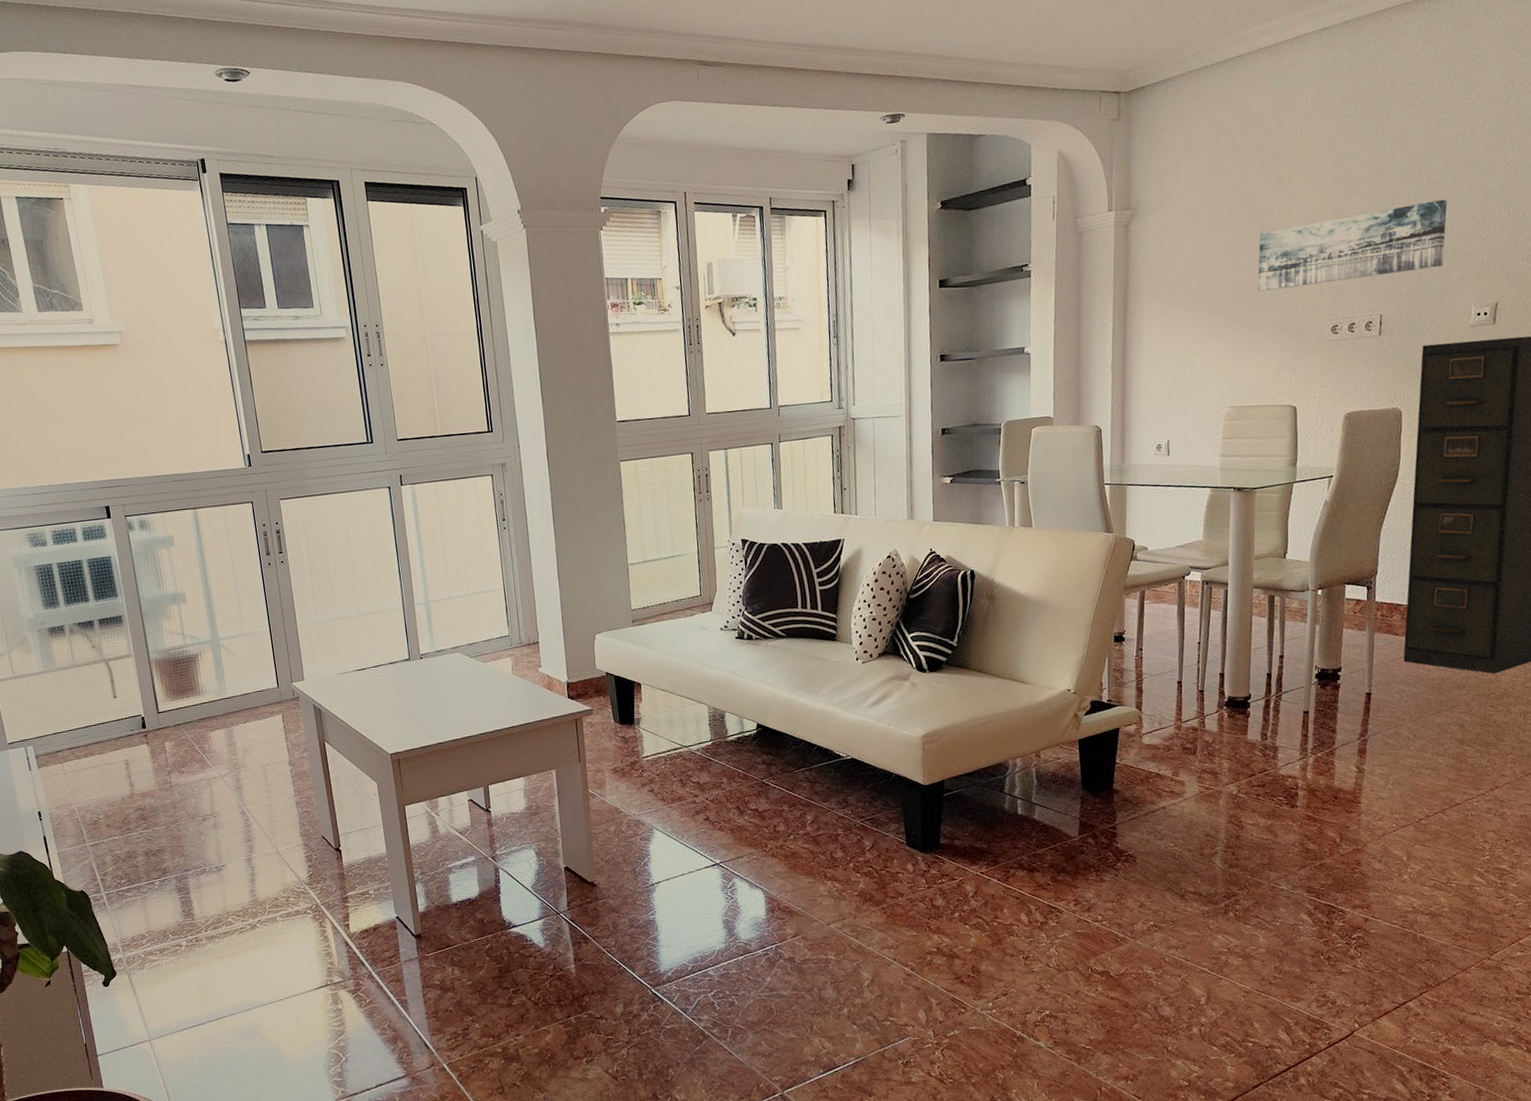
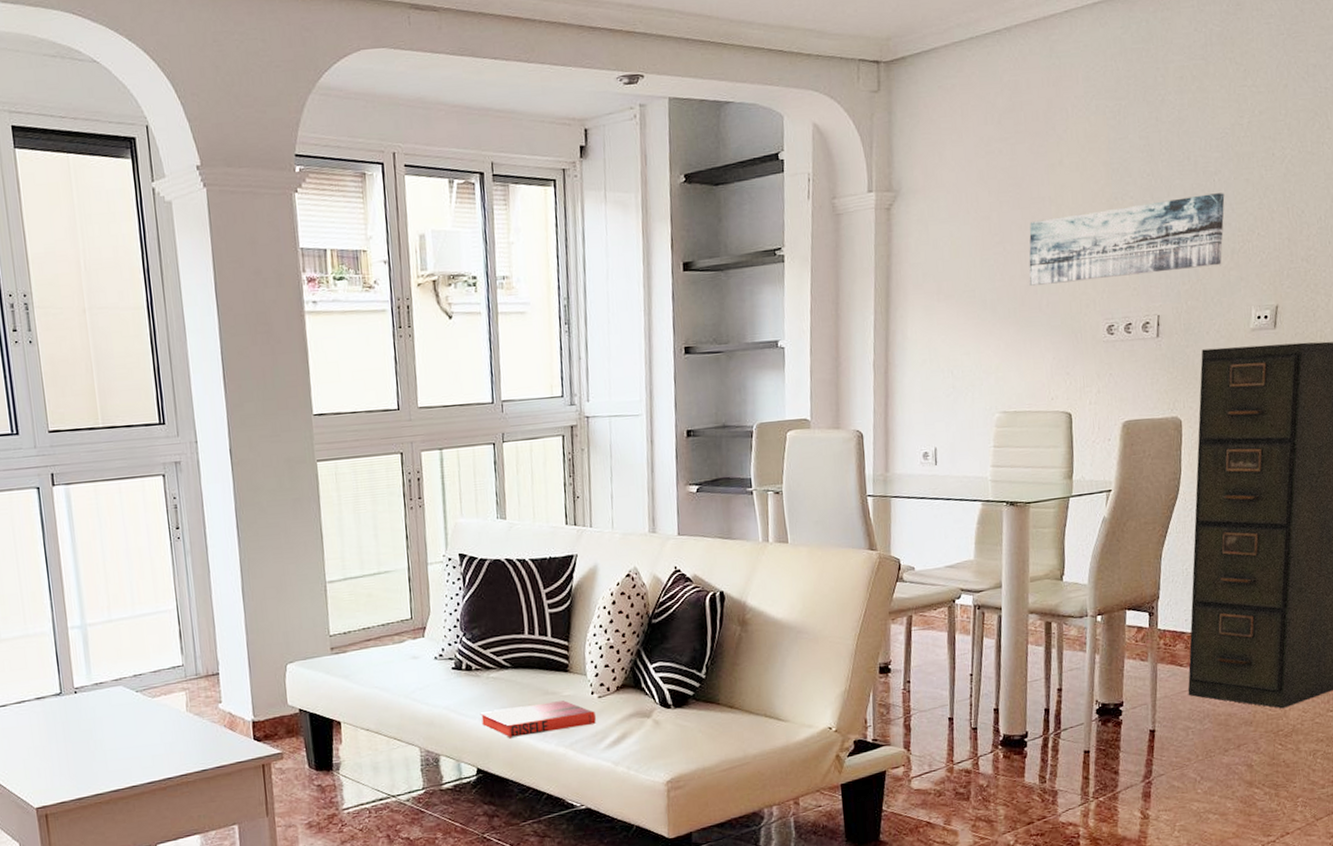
hardback book: none [759,665,860,698] -> present [480,700,596,739]

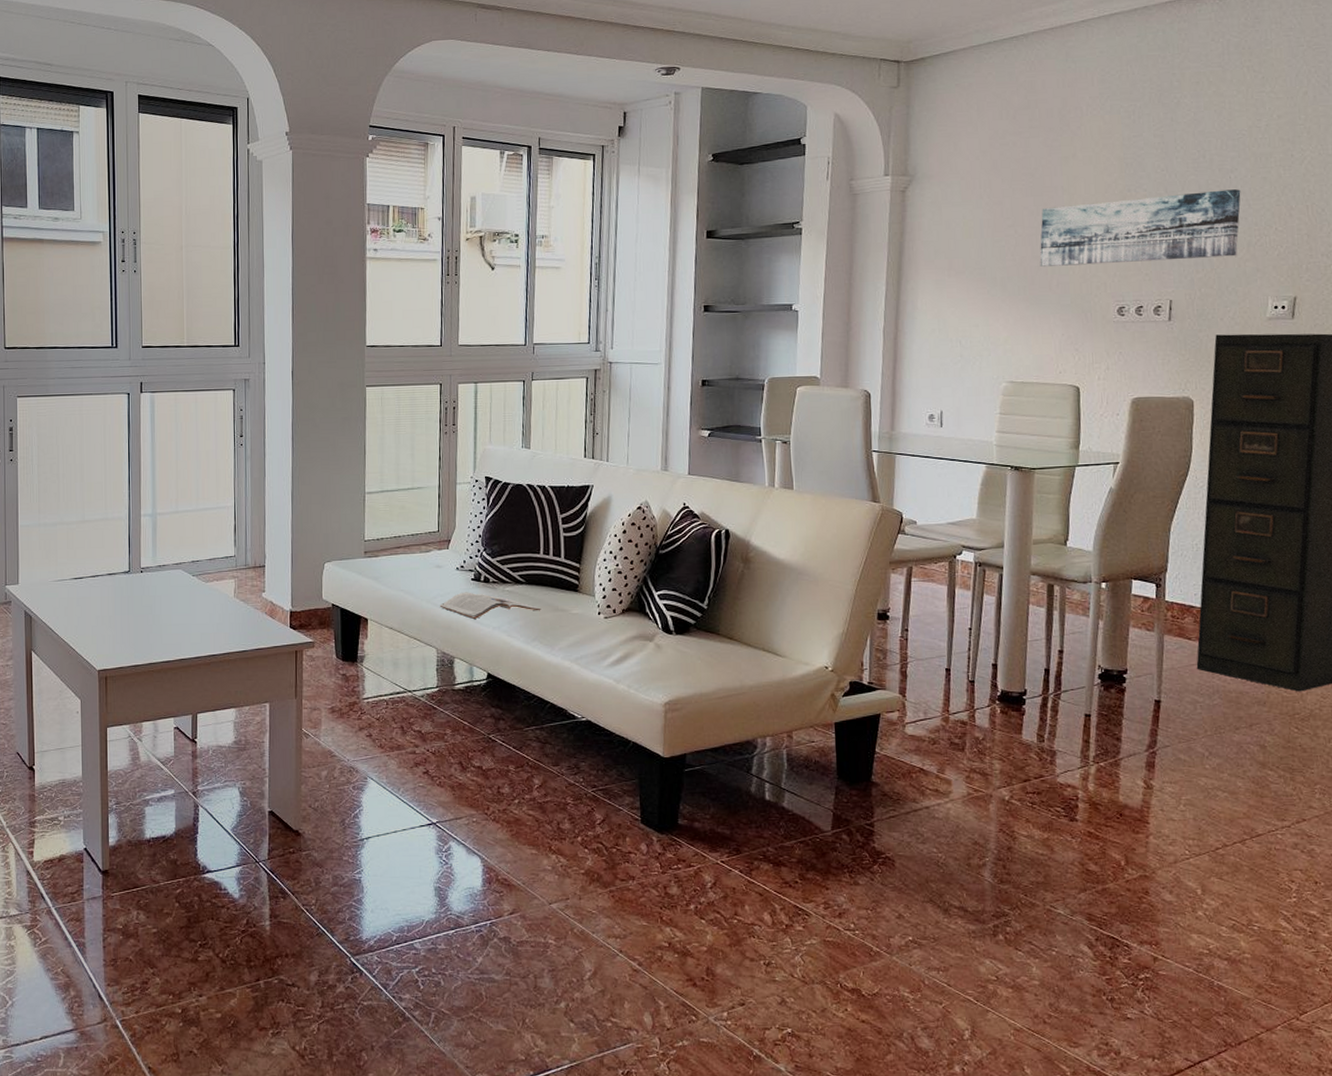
magazine: none [419,682,530,712] -> present [439,592,541,620]
hardback book: present [480,700,596,739] -> none [494,618,601,649]

